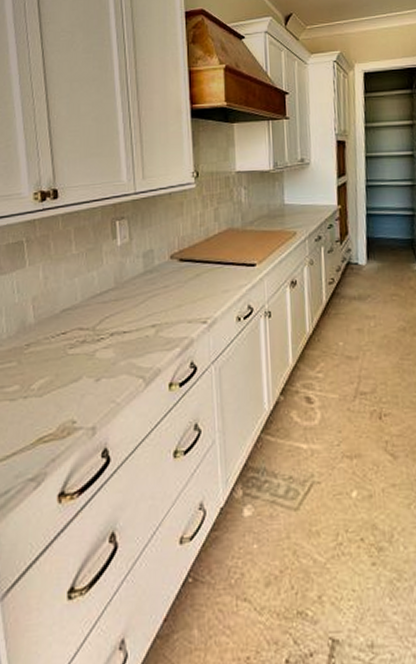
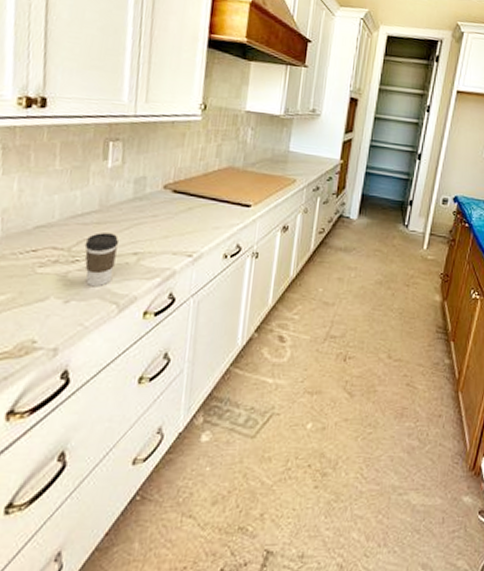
coffee cup: none [107,308,137,363] -> present [84,233,119,287]

